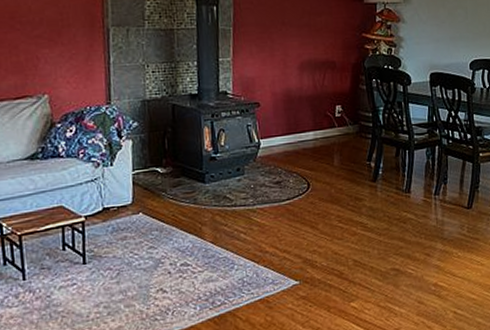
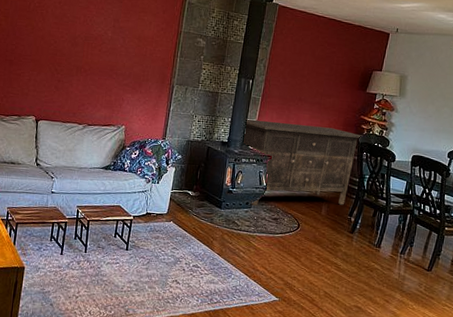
sideboard: none [215,54,368,171] -> present [244,119,363,206]

